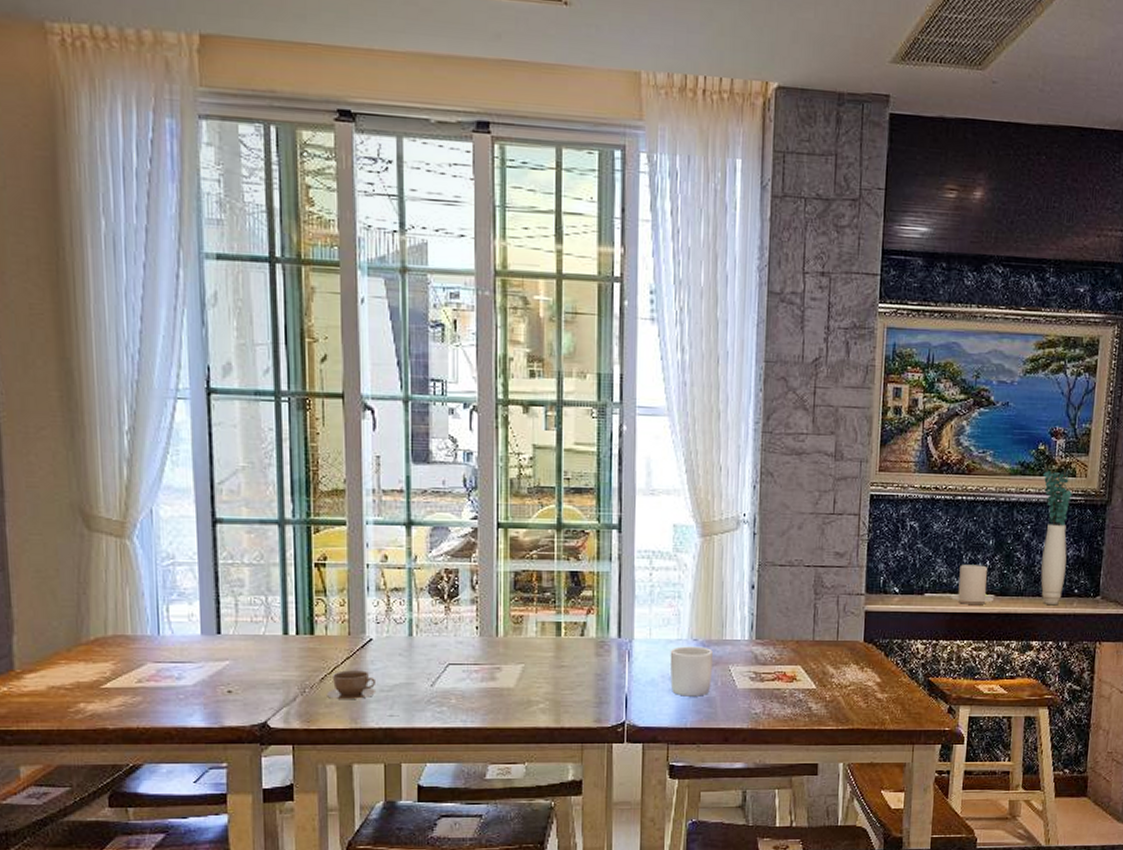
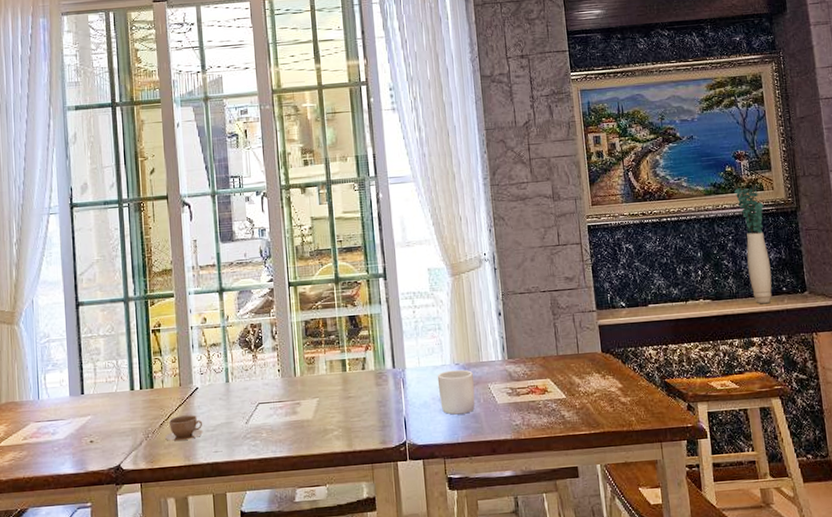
candle: present [949,564,995,604] -> none [671,275,712,311]

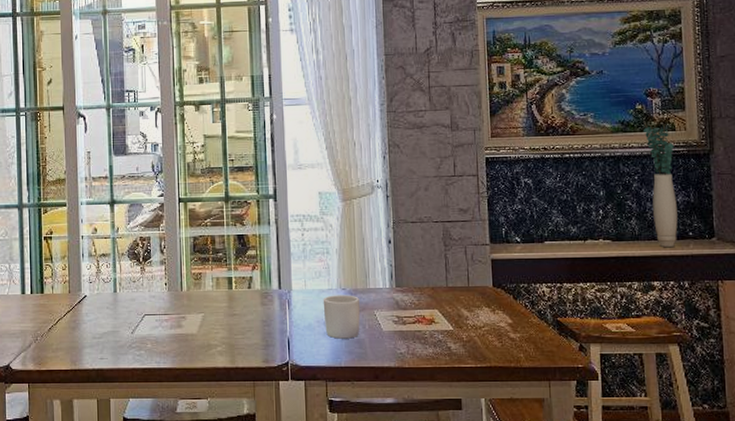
teacup: present [165,415,204,441] -> none [53,321,91,345]

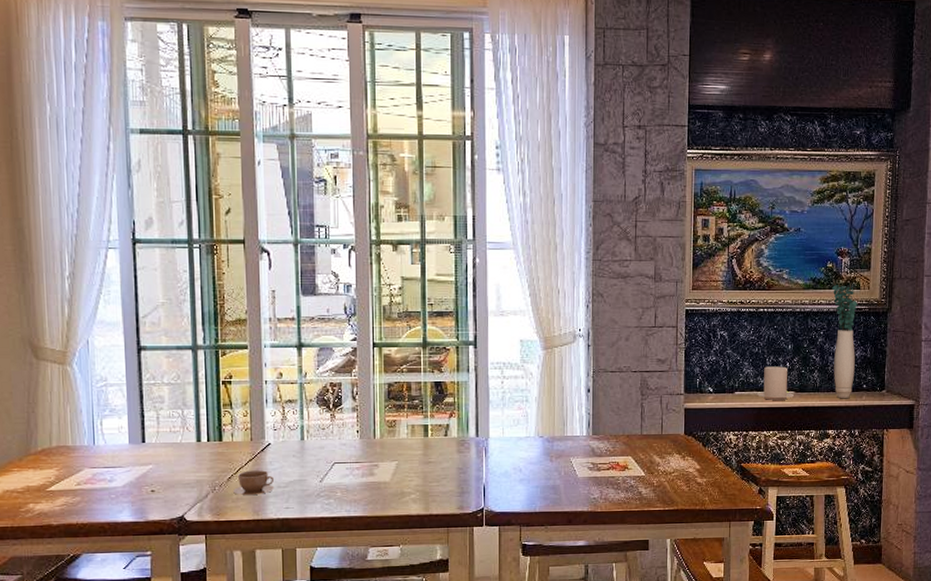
teacup: none [53,321,91,345] -> present [233,470,275,495]
mug: present [323,295,360,339] -> none [520,442,557,485]
candle: none [568,214,612,250] -> present [756,366,795,400]

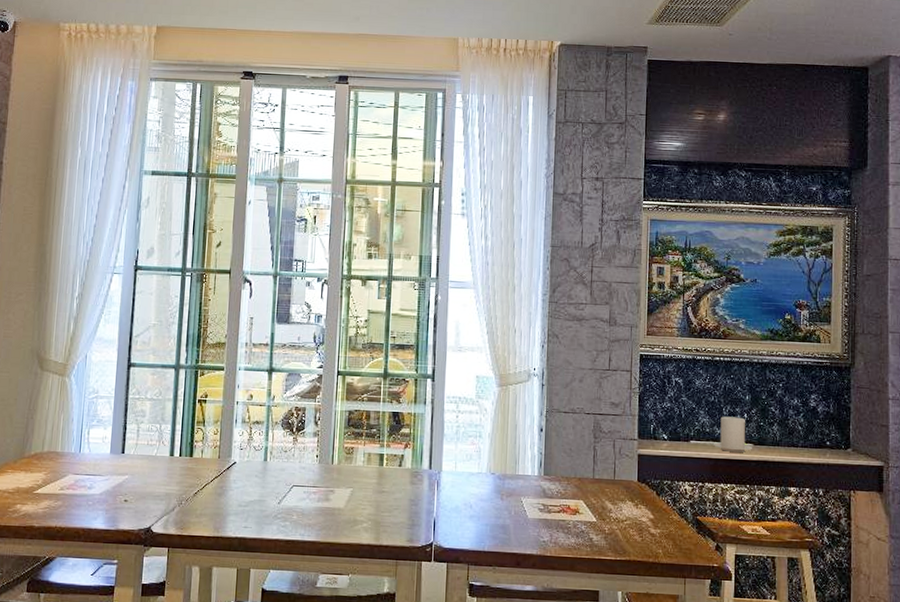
teacup: present [233,470,275,495] -> none [198,487,237,512]
vase: present [832,280,858,399] -> none [791,332,819,456]

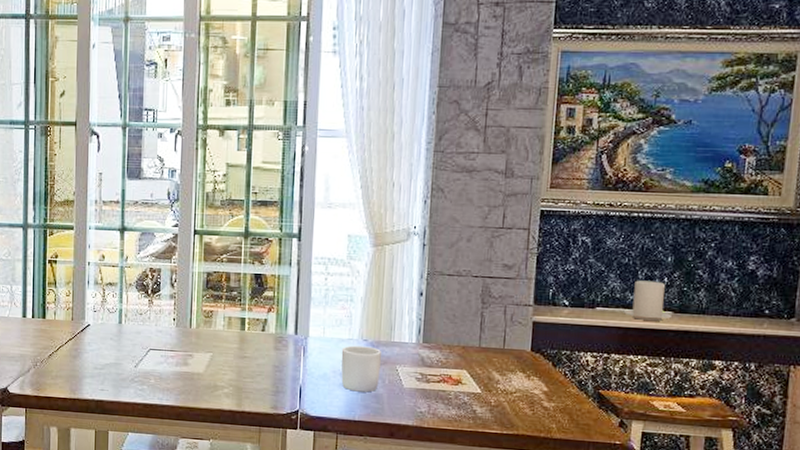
mug: none [471,479,508,524] -> present [341,345,382,393]

